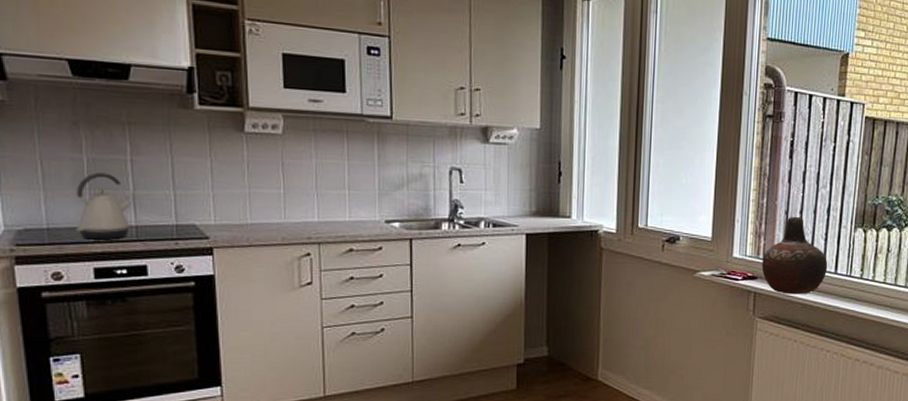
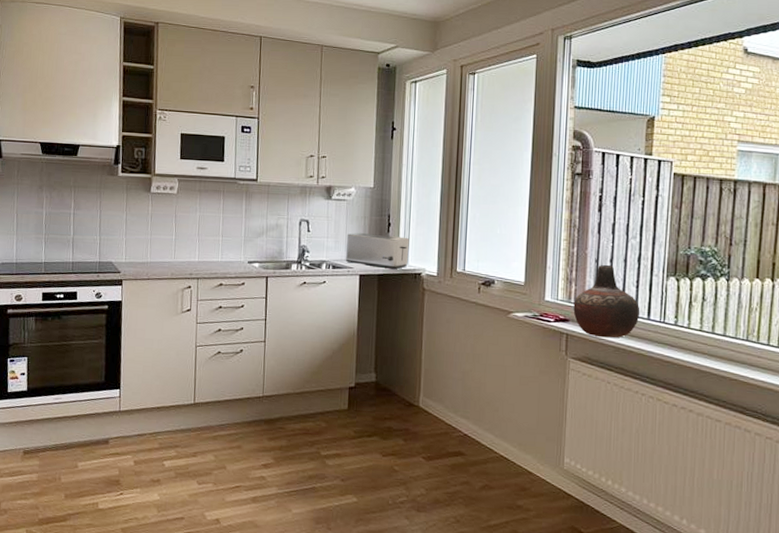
kettle: present [75,172,132,240] -> none [33,222,71,272]
toaster: none [508,183,584,227] -> present [345,232,410,270]

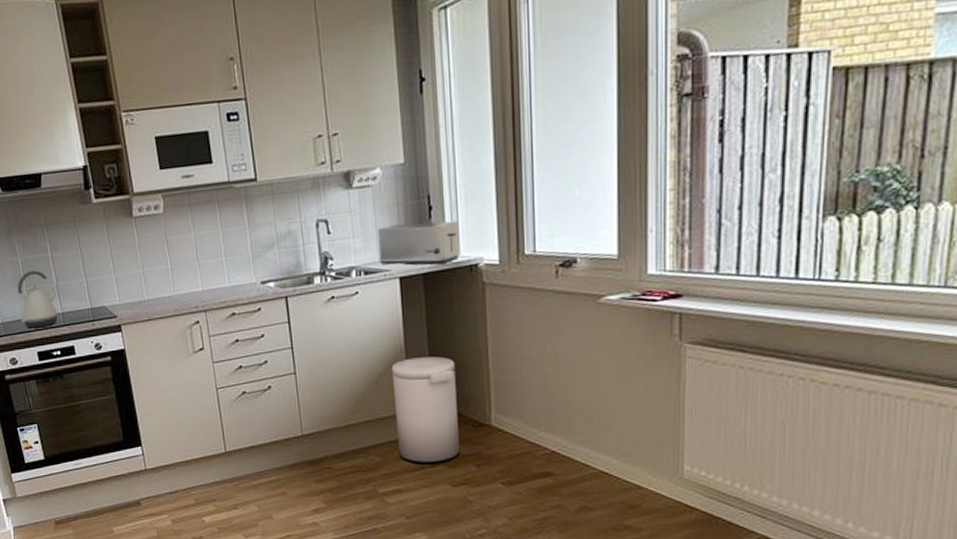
kettle: none [33,222,71,272] -> present [17,270,58,329]
pedal bin: none [342,341,395,435] -> present [391,356,460,465]
vase: present [573,264,640,338] -> none [688,213,784,312]

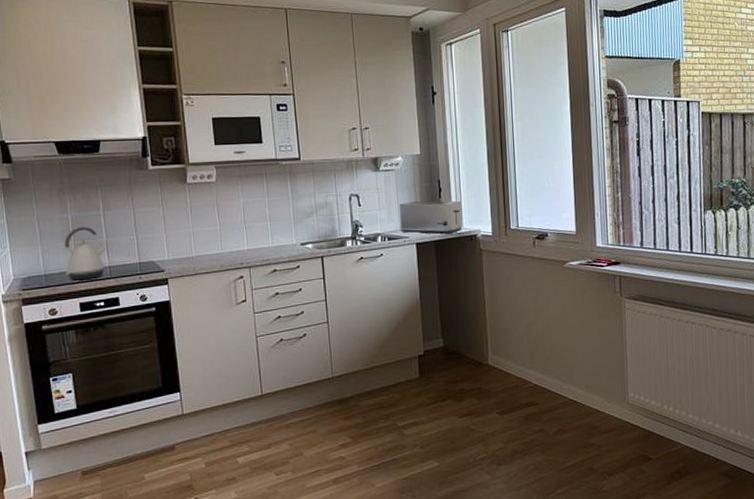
pedal bin: present [391,356,460,465] -> none [409,308,465,400]

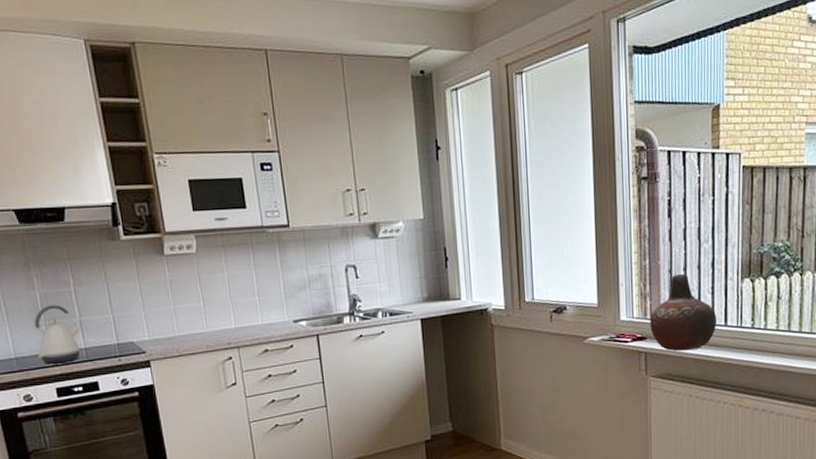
toaster: present [399,200,463,234] -> none [400,271,472,309]
vase: none [623,205,684,275] -> present [650,273,717,351]

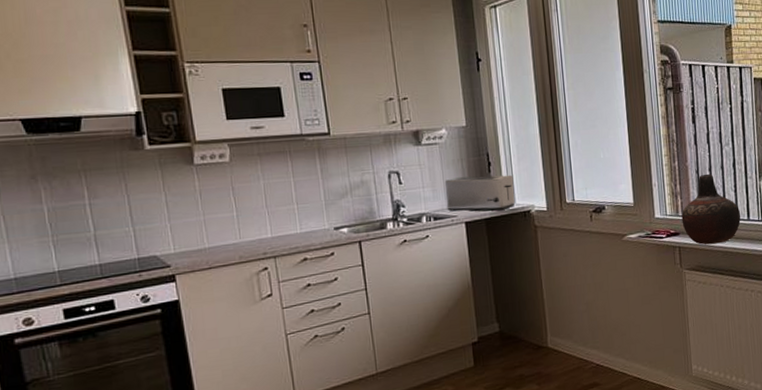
kettle: present [34,305,81,364] -> none [39,219,94,283]
toaster: none [400,271,472,309] -> present [444,175,515,212]

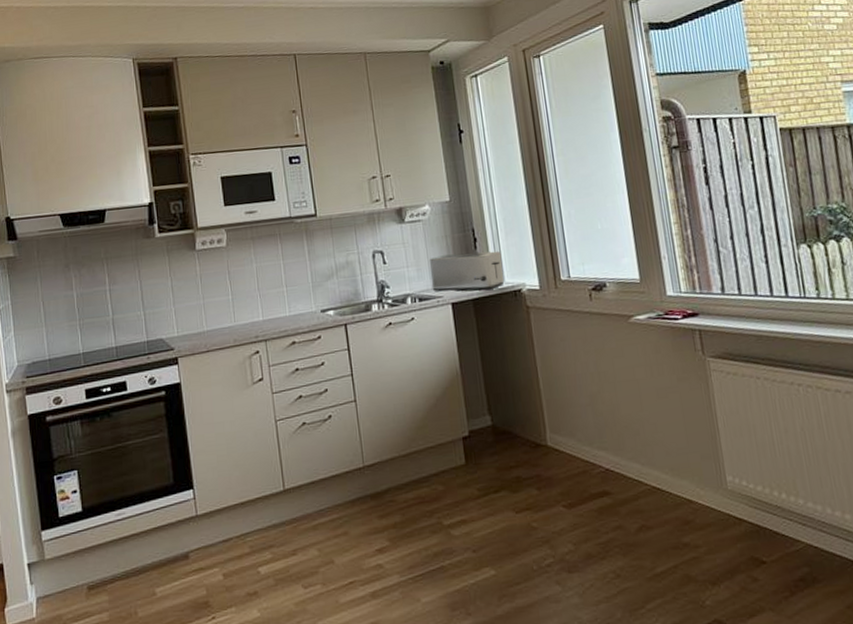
vase: present [681,173,741,245] -> none [699,242,777,328]

